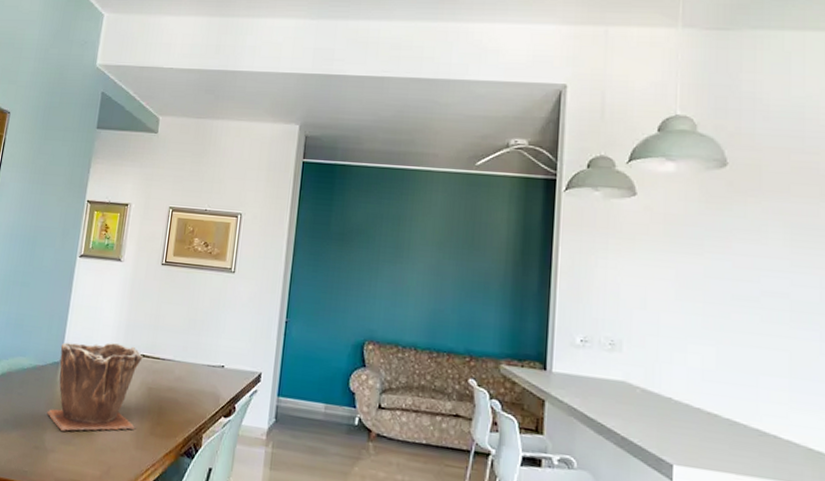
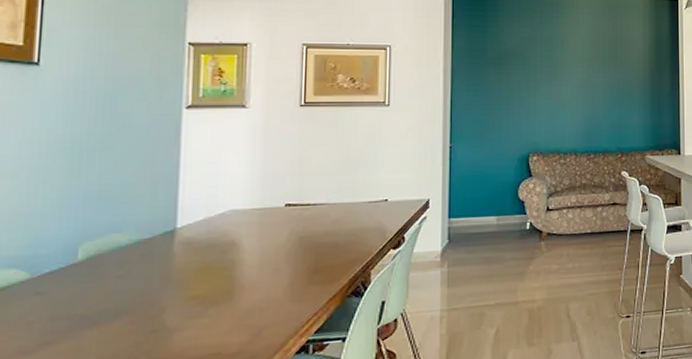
plant pot: present [47,342,143,431] -> none [164,197,289,305]

